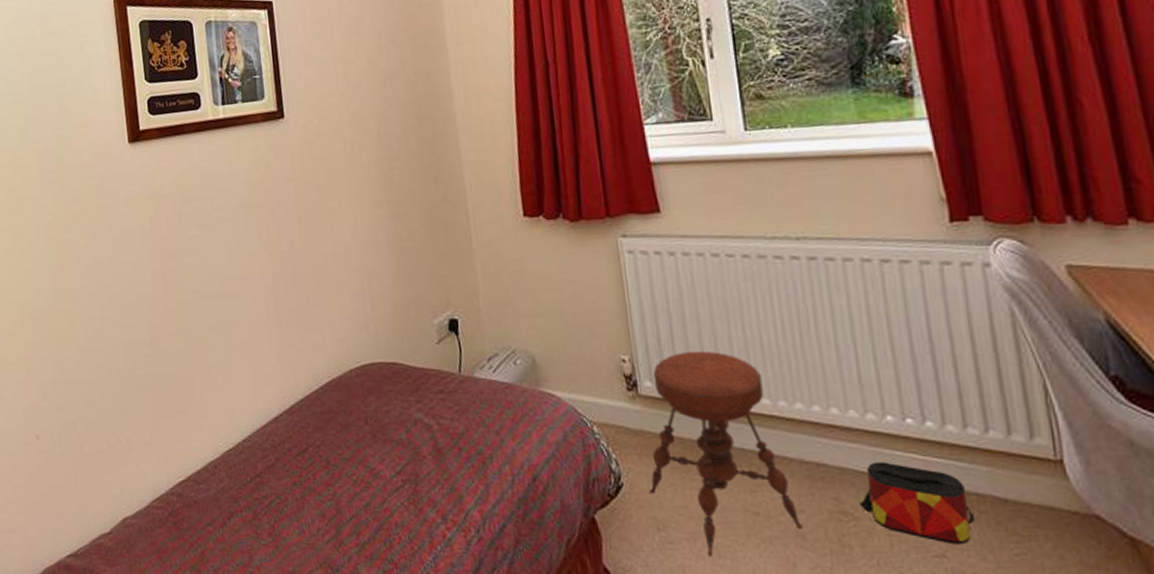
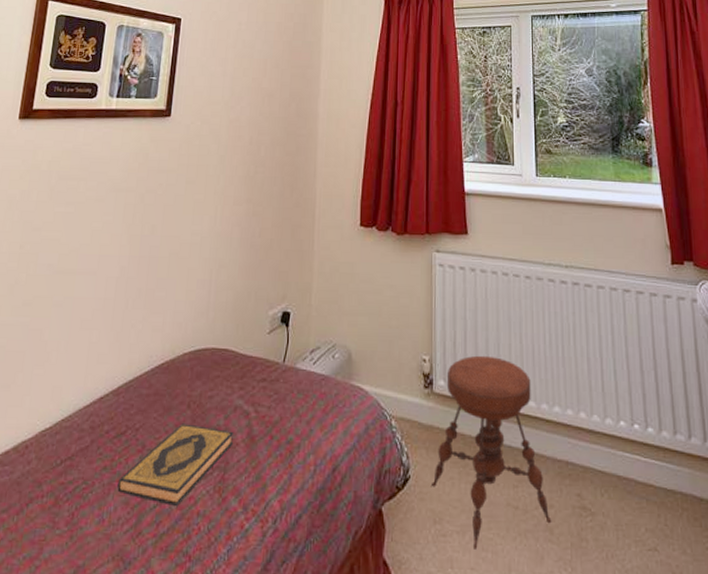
hardback book: none [310,439,420,517] -> present [117,423,234,506]
bag: present [858,462,976,545] -> none [595,462,680,539]

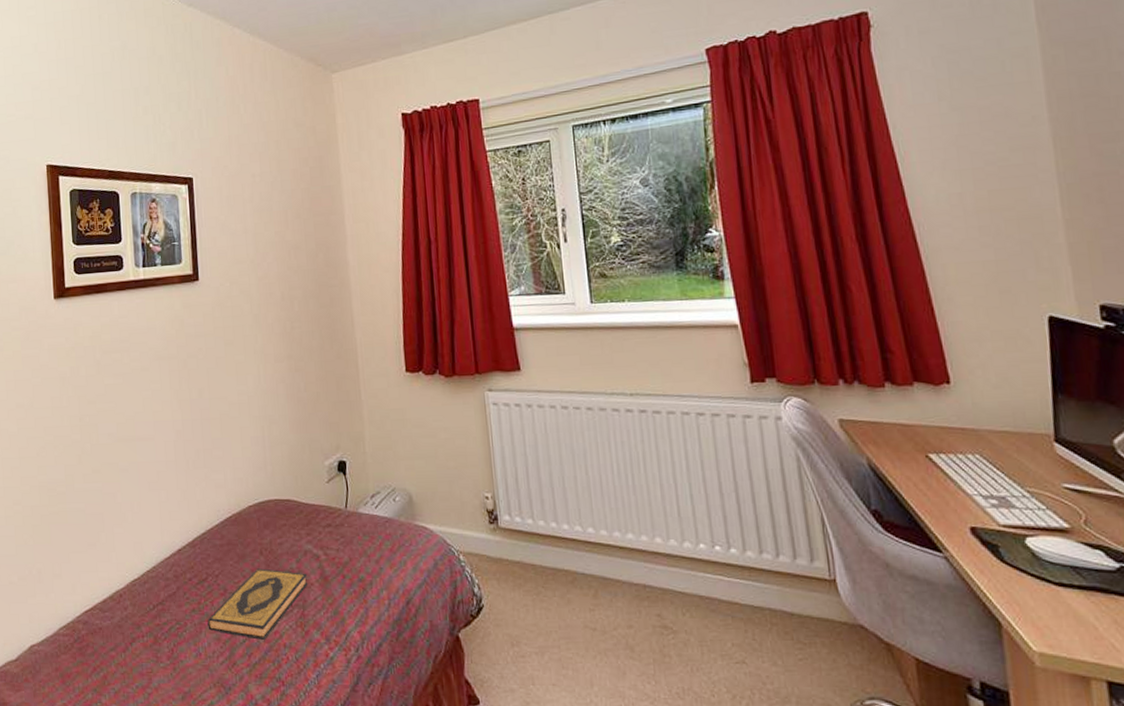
stool: present [432,355,552,549] -> none [506,489,632,668]

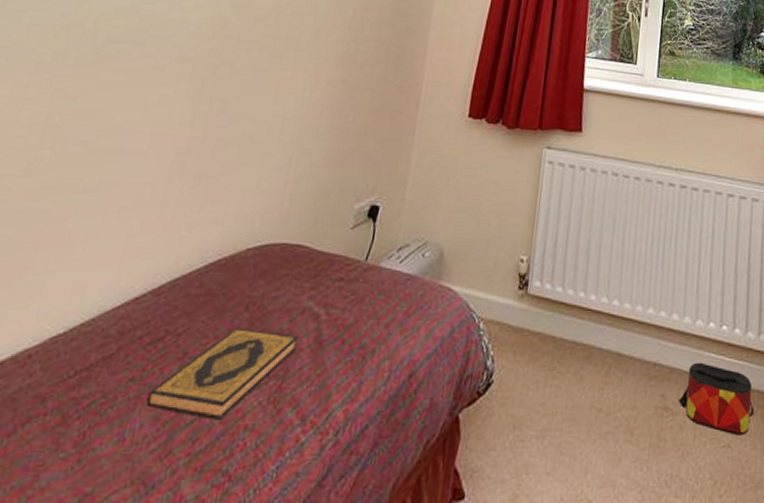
bag: none [676,583,769,652] -> present [678,362,755,436]

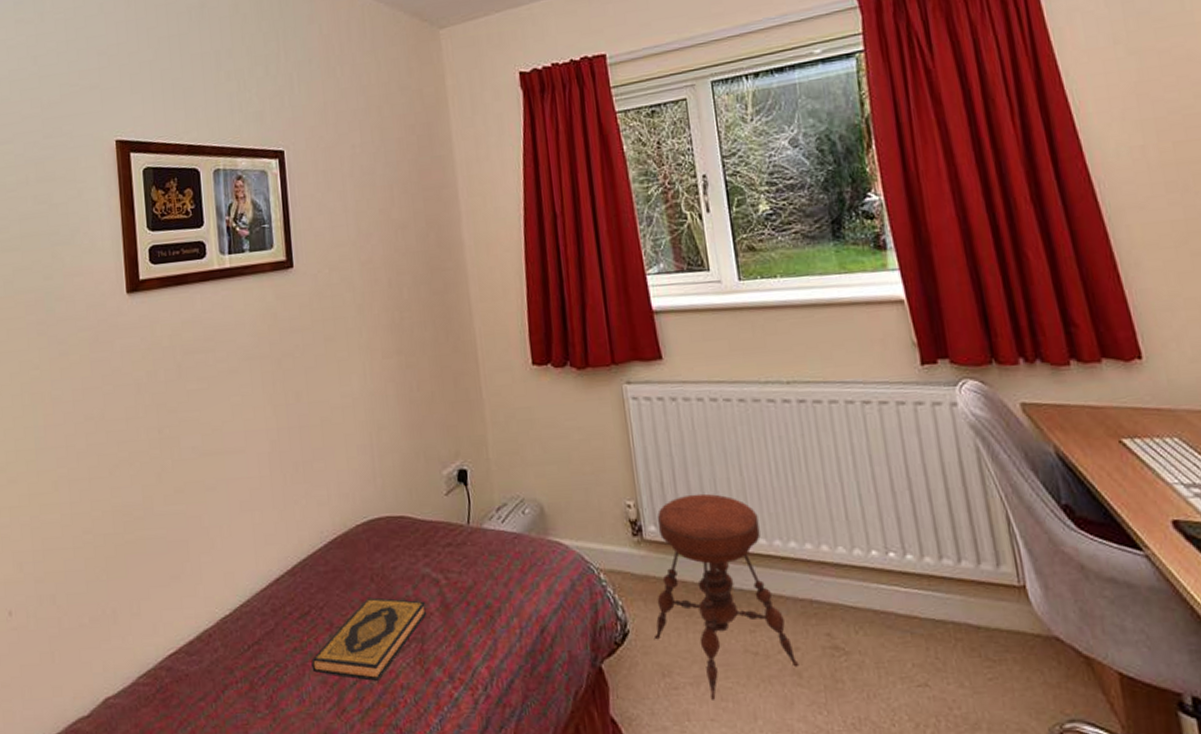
stool: none [515,256,634,454] -> present [655,493,799,700]
bag: present [678,362,755,436] -> none [849,595,953,673]

